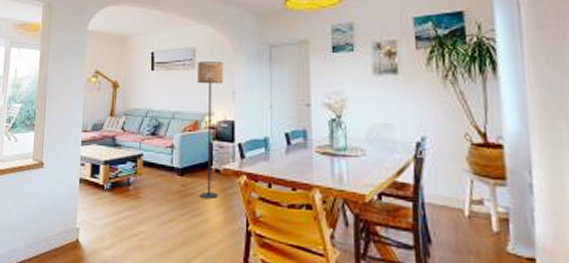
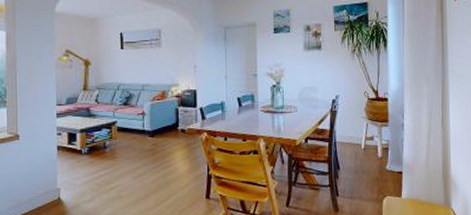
floor lamp: present [197,62,224,200] -> none [163,41,186,154]

